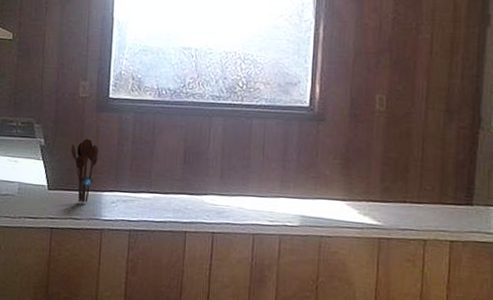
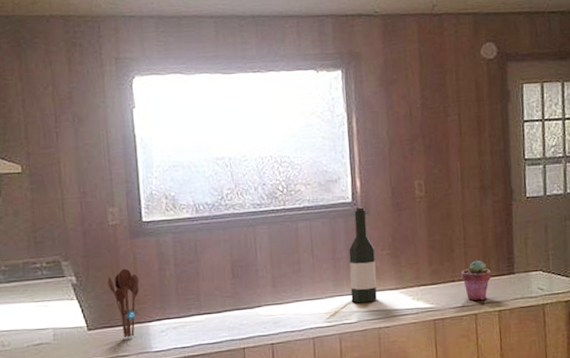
wine bottle: none [296,112,326,209] -> present [349,206,377,303]
potted succulent: none [414,184,447,227] -> present [461,260,491,301]

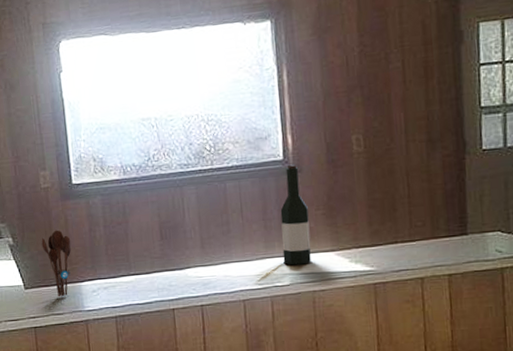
potted succulent: present [461,260,491,301] -> none [405,219,440,264]

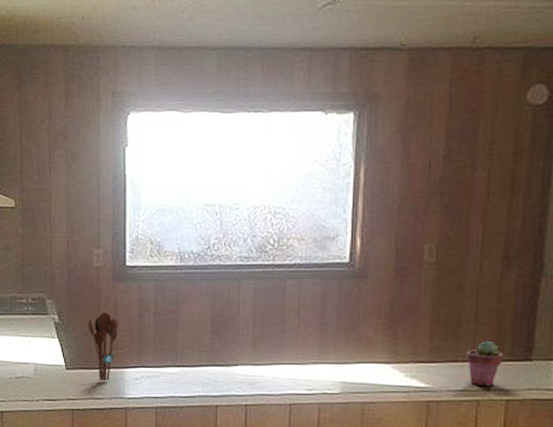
wine bottle: present [280,164,311,266] -> none [336,268,368,374]
potted succulent: none [405,219,440,264] -> present [466,340,503,387]

